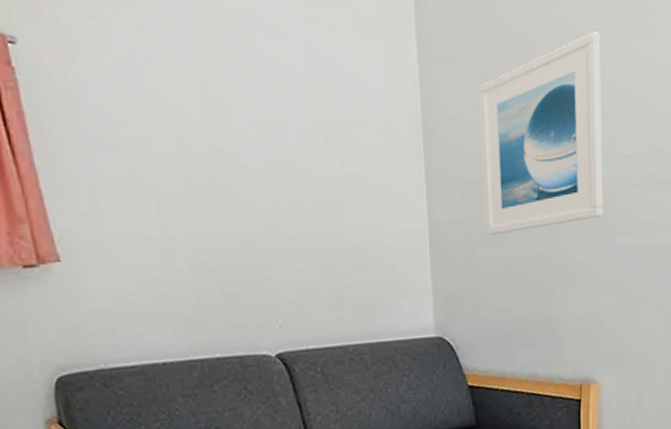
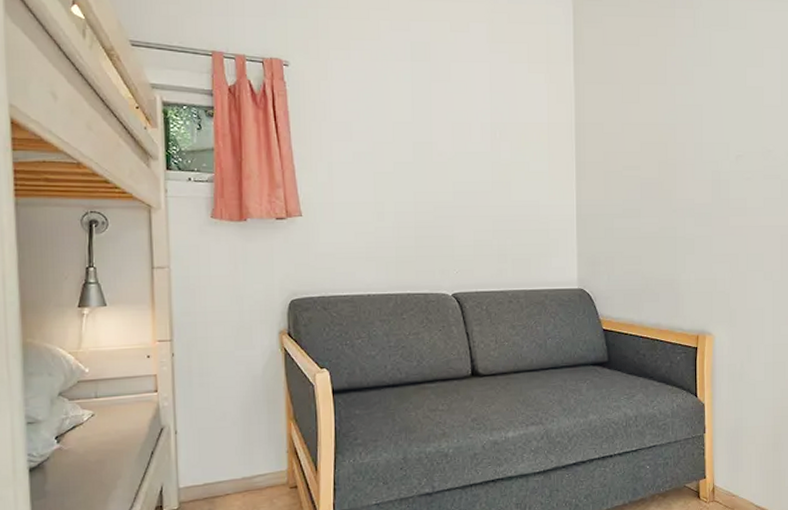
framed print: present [479,32,603,236] -> none [620,62,719,212]

